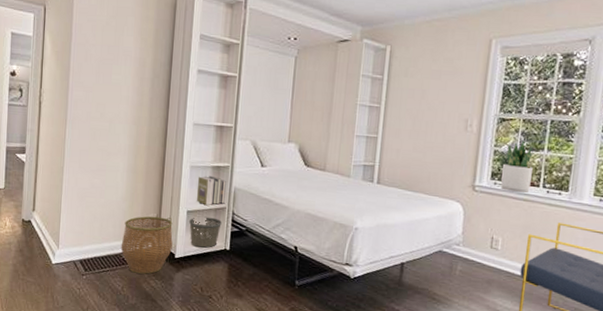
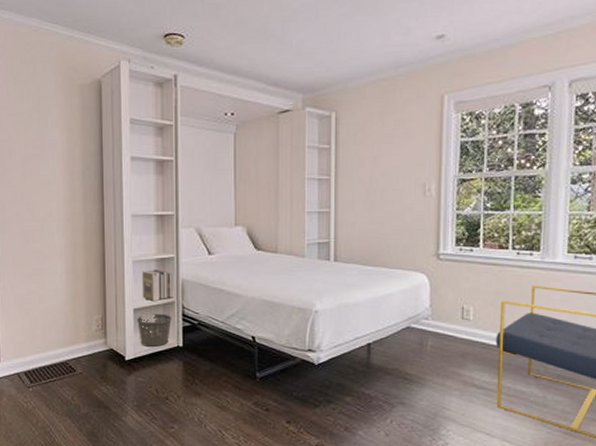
basket: present [121,216,173,274] -> none [66,318,121,380]
planter: present [500,140,533,194] -> none [466,201,500,257]

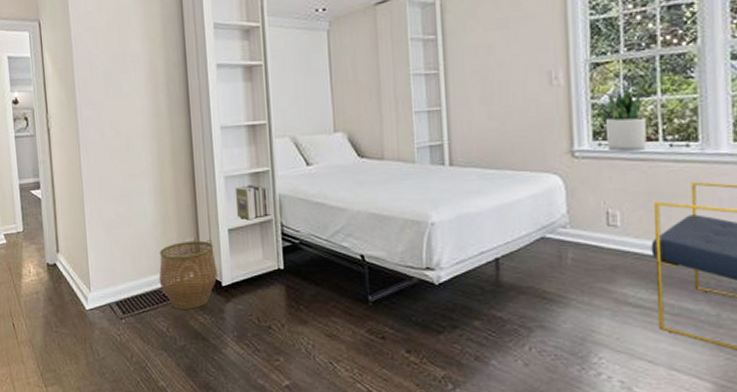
basket: none [66,318,121,380] -> present [159,240,217,309]
basket: present [137,313,172,347] -> none [232,233,270,270]
planter: none [466,201,500,257] -> present [605,86,647,153]

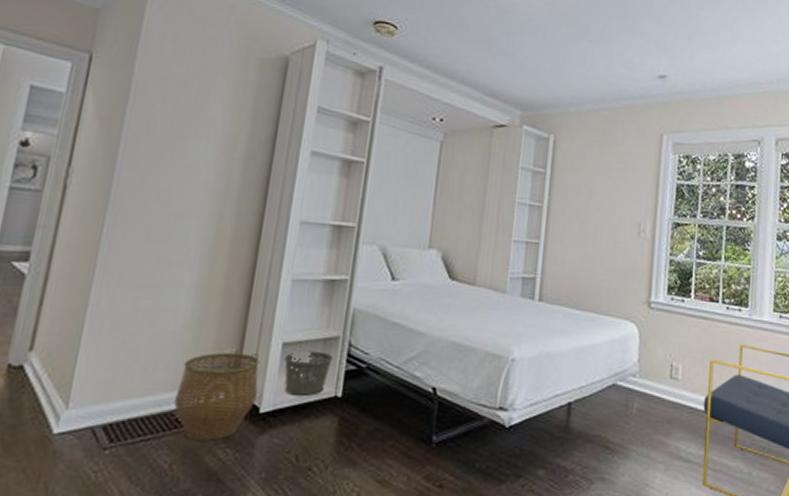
basket: none [232,233,270,270] -> present [284,350,333,396]
books: present [236,185,270,221] -> none [297,293,342,335]
planter: present [605,86,647,153] -> none [678,248,711,311]

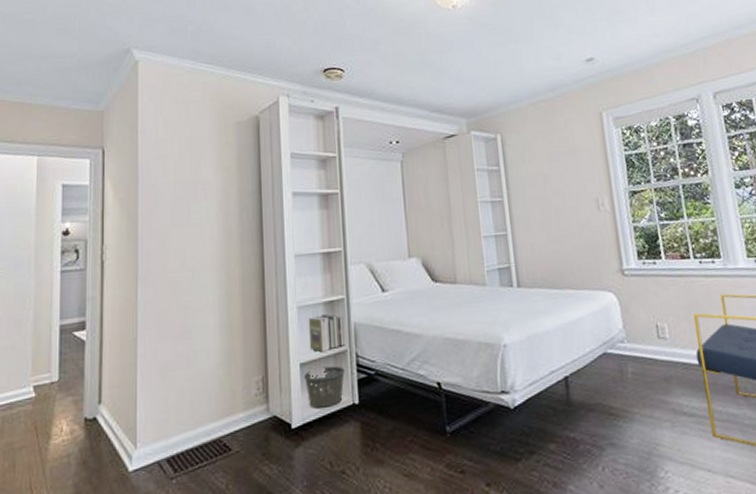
basket: present [173,352,260,441] -> none [220,377,287,461]
books: none [297,293,342,335] -> present [308,314,345,353]

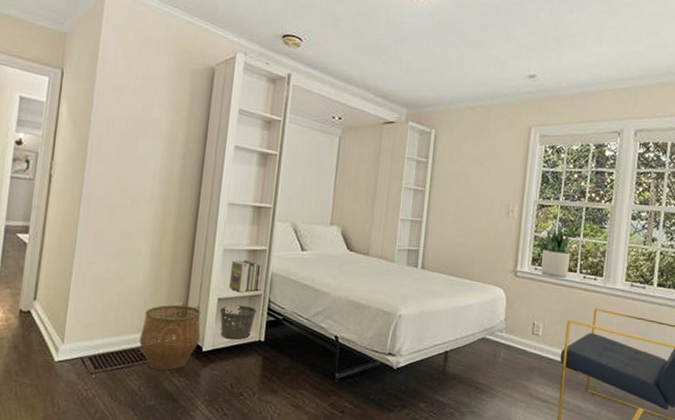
basket: none [220,377,287,461] -> present [139,304,201,371]
planter: none [645,211,682,270] -> present [541,226,571,279]

